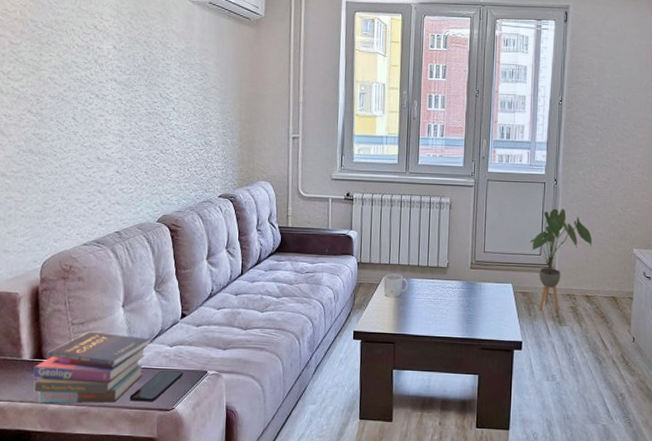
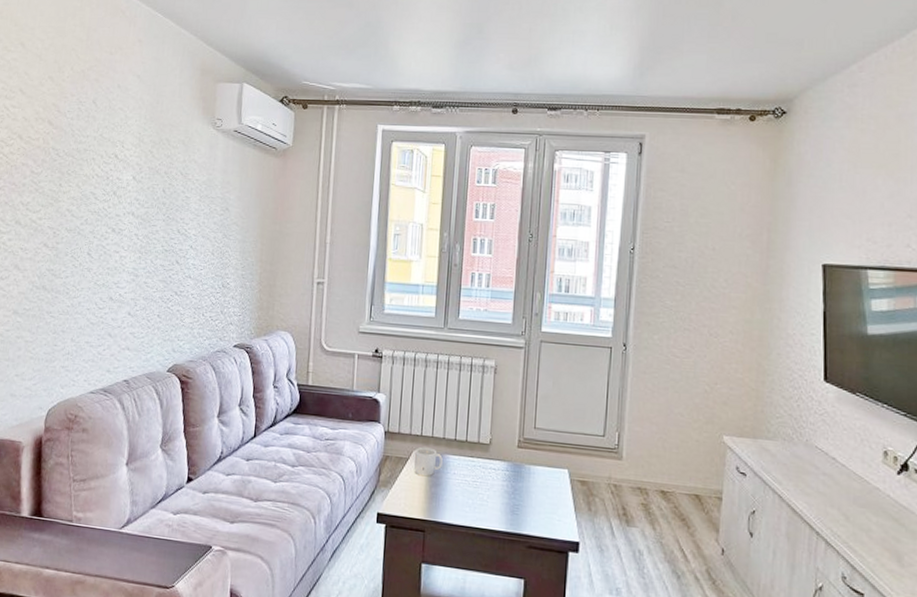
books: present [33,331,151,404] -> none [31,490,154,574]
phone: present [129,371,183,402] -> none [127,541,186,577]
house plant: present [531,208,593,312] -> none [592,379,671,509]

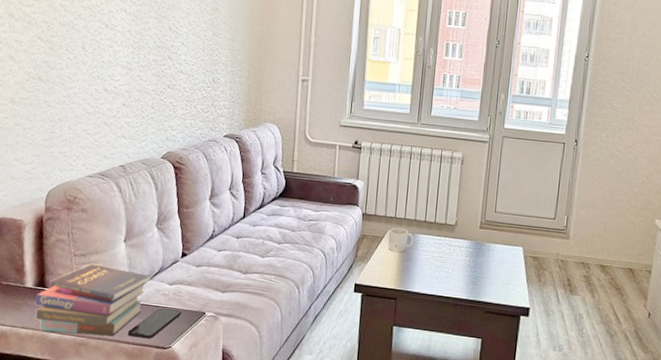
books: none [31,490,154,574] -> present [35,263,151,337]
phone: none [127,541,186,577] -> present [127,308,181,339]

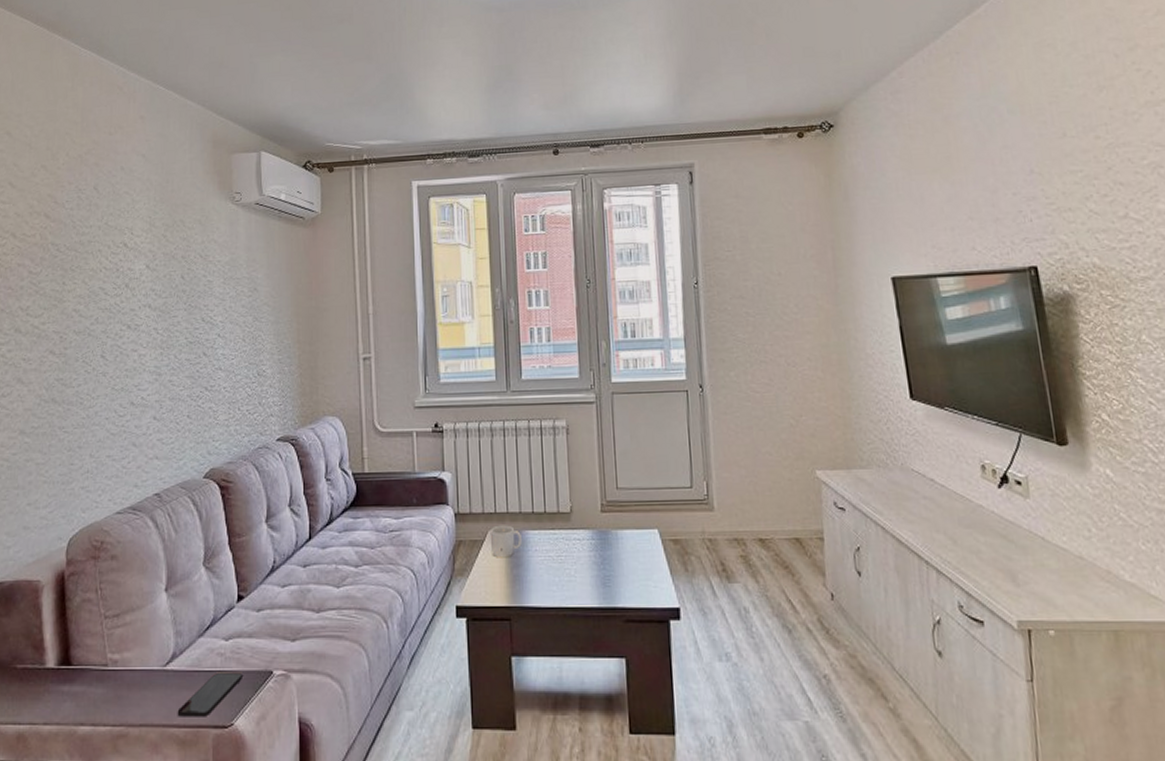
books: present [35,263,151,337] -> none [59,625,201,725]

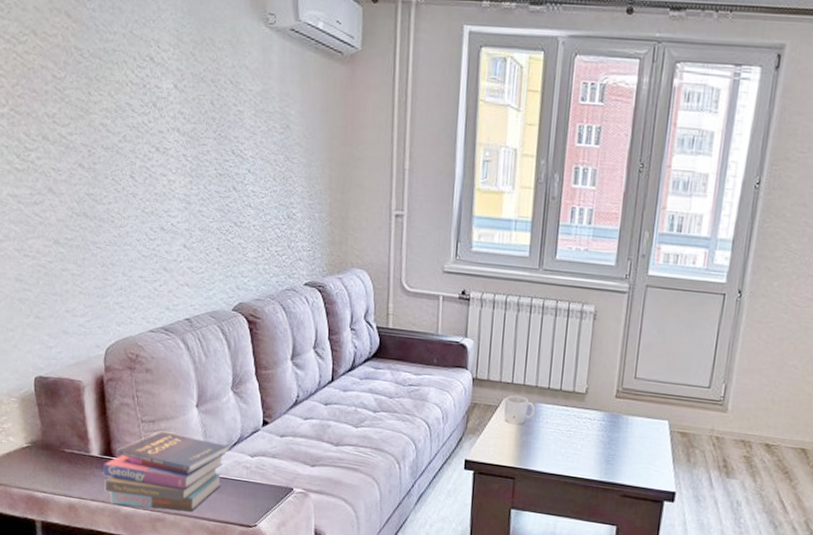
books: none [59,625,201,725] -> present [103,431,229,512]
phone: present [177,673,242,717] -> none [207,482,266,516]

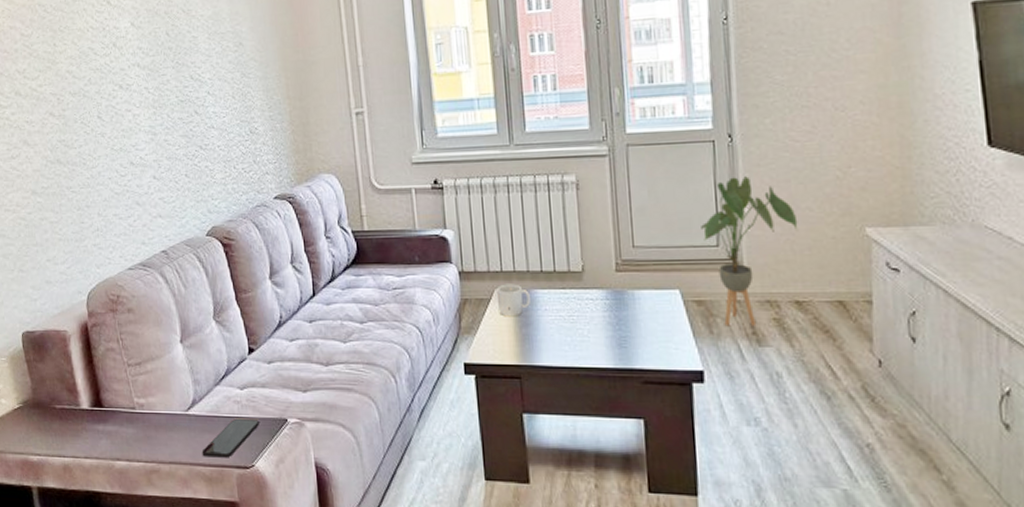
books: present [103,431,229,512] -> none [94,373,218,460]
phone: none [207,482,266,516] -> present [202,419,259,458]
house plant: none [698,329,783,461] -> present [701,176,798,327]

